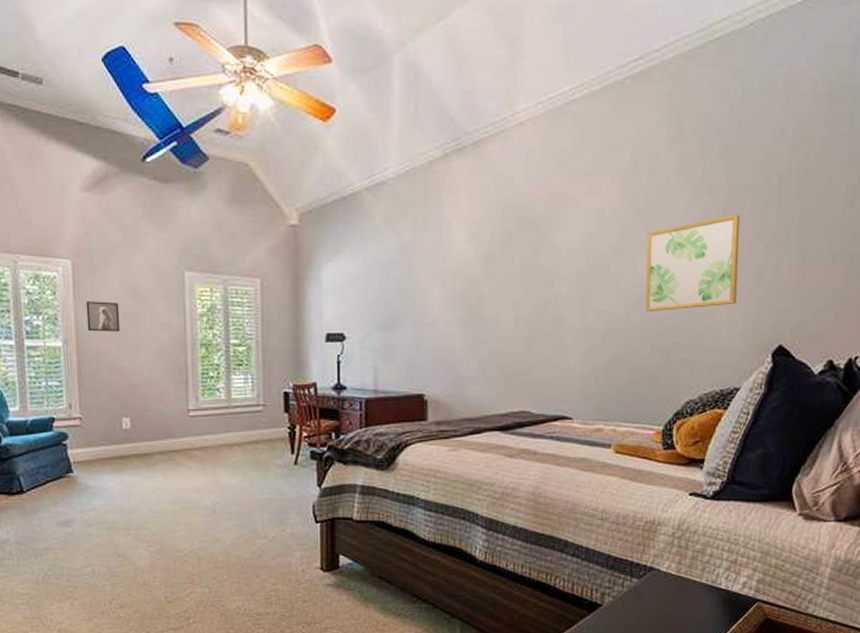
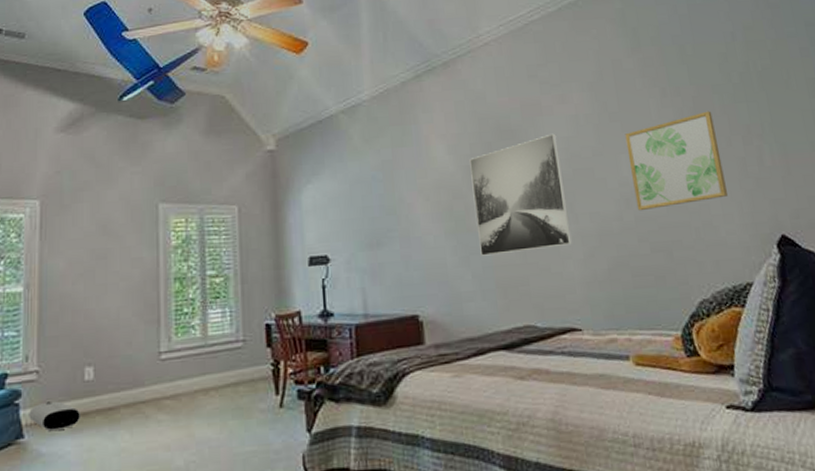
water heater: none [76,444,121,469] -> present [29,401,80,432]
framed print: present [86,301,120,332] -> none [52,240,88,274]
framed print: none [487,227,579,344] -> present [469,133,573,256]

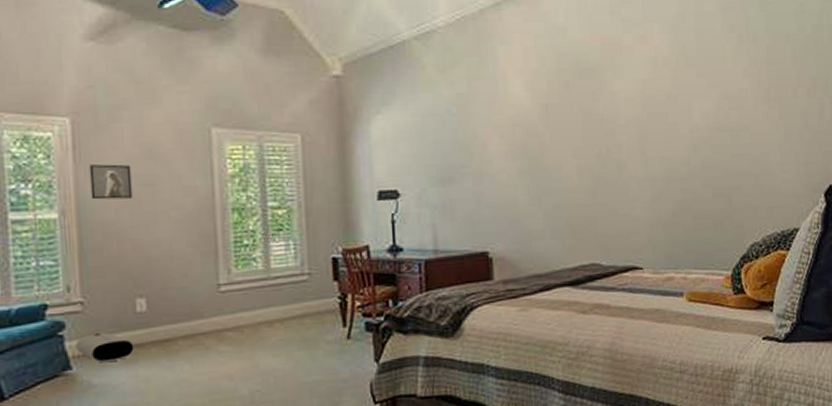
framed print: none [52,240,88,274] -> present [89,164,133,200]
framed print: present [469,133,573,256] -> none [546,75,642,196]
wall art: present [625,111,728,211] -> none [700,61,787,158]

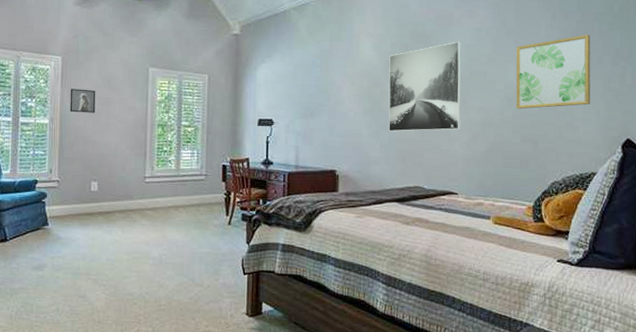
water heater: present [75,332,134,363] -> none [52,203,88,224]
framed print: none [546,75,642,196] -> present [388,41,462,132]
wall art: none [700,61,787,158] -> present [516,34,591,109]

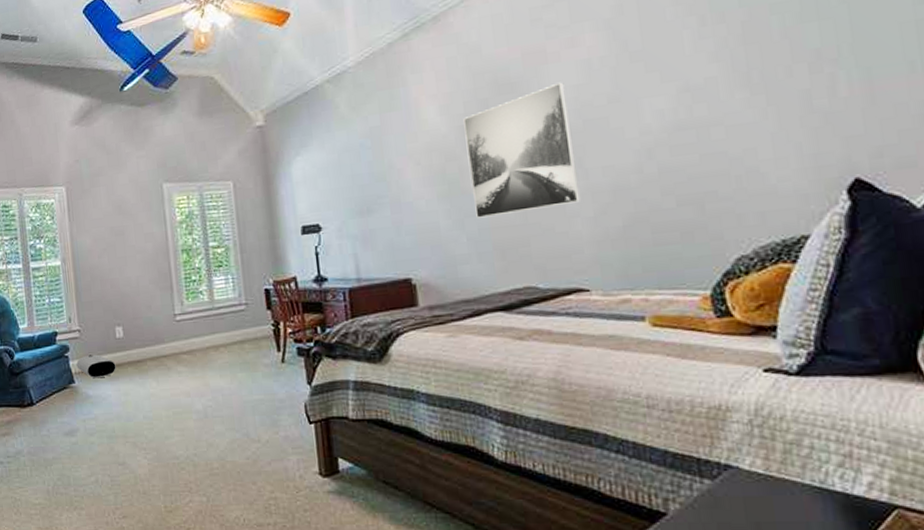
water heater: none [52,203,88,224] -> present [76,354,116,379]
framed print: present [70,89,96,113] -> none [79,219,110,249]
wall art: present [516,34,591,109] -> none [649,36,782,162]

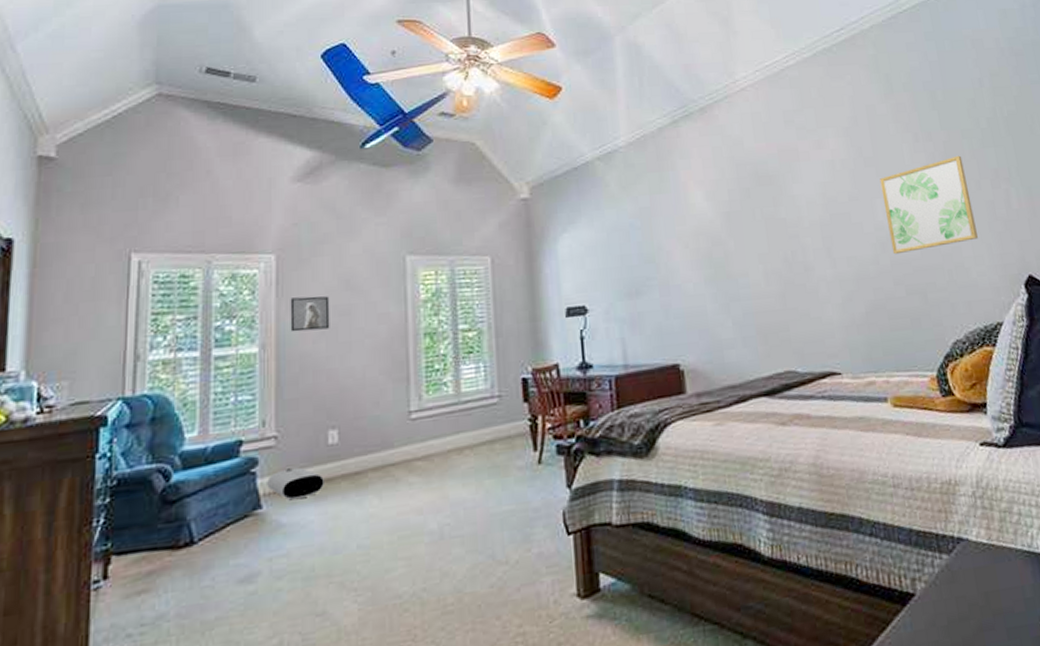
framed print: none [79,219,110,249] -> present [290,296,330,332]
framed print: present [463,82,582,218] -> none [728,178,831,303]
wall art: none [649,36,782,162] -> present [879,155,978,255]

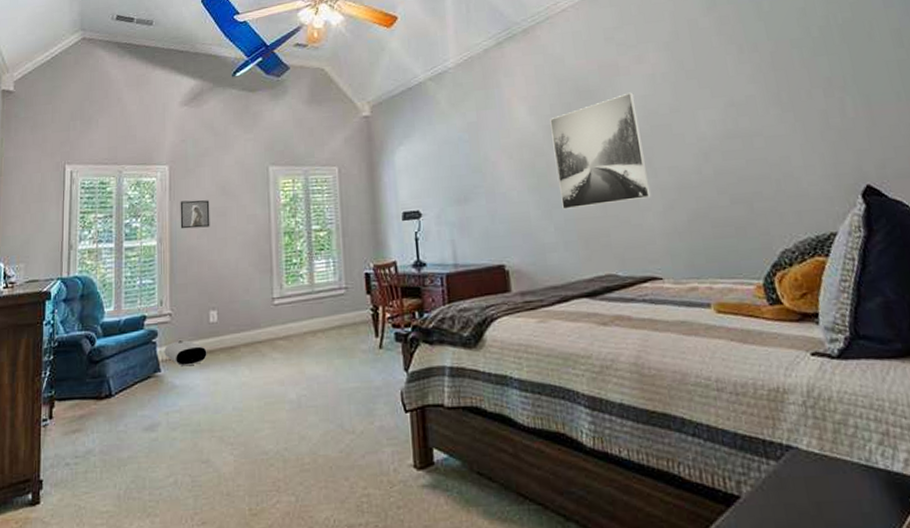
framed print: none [728,178,831,303] -> present [550,92,652,210]
wall art: present [879,155,978,255] -> none [702,65,809,165]

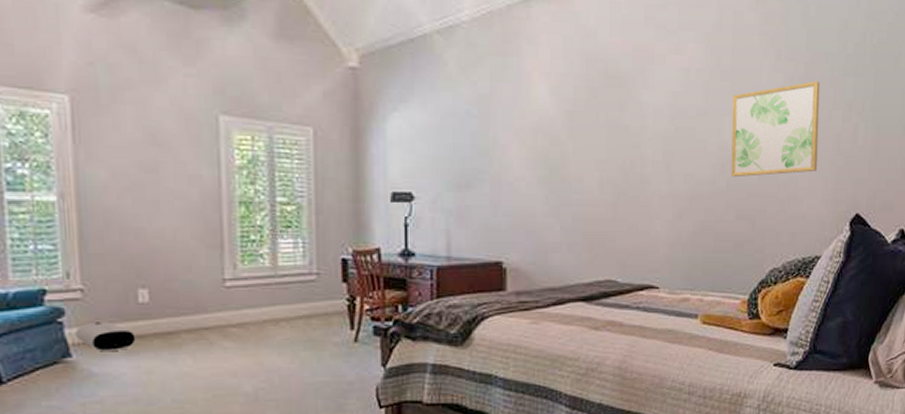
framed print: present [180,200,210,229] -> none [89,147,136,185]
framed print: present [550,92,652,210] -> none [571,85,665,208]
wall art: none [702,65,809,165] -> present [730,80,820,178]

